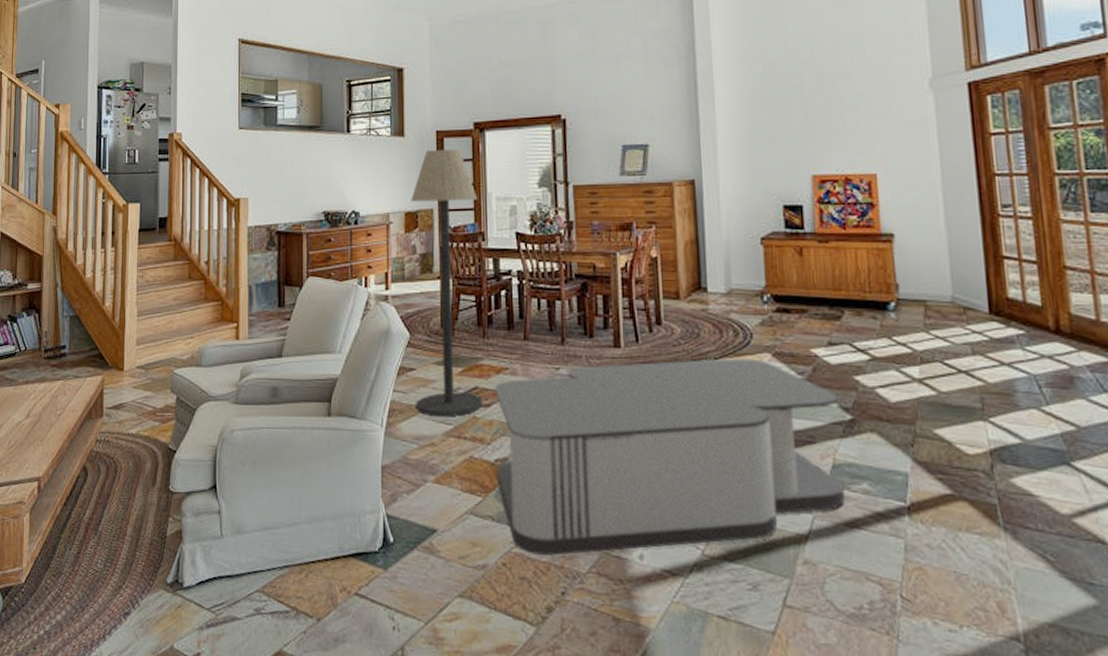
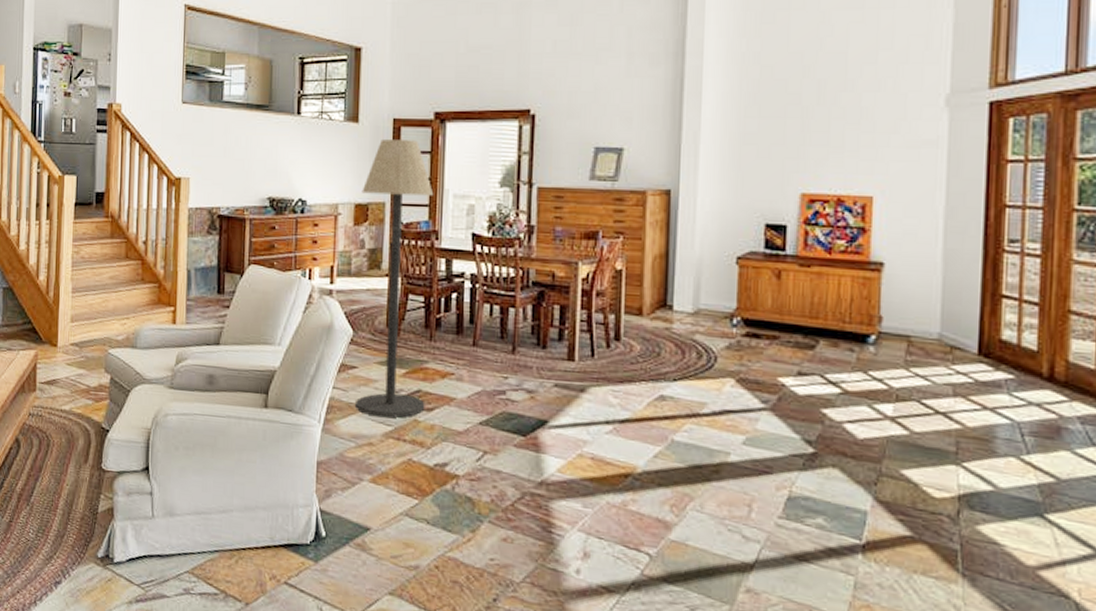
coffee table: present [494,358,845,556] -> none [434,377,800,565]

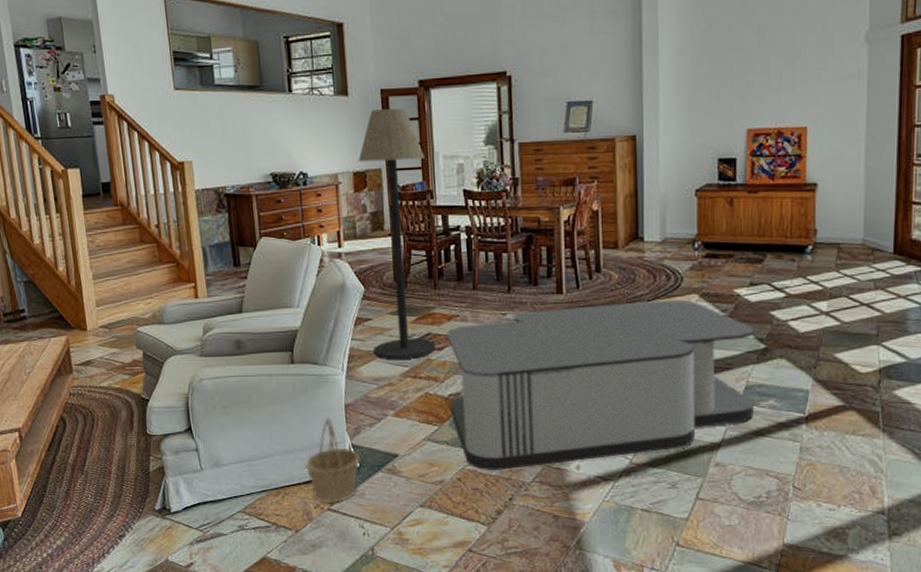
basket: none [265,474,327,578] -> present [305,418,361,504]
coffee table: none [434,377,800,565] -> present [446,299,754,470]

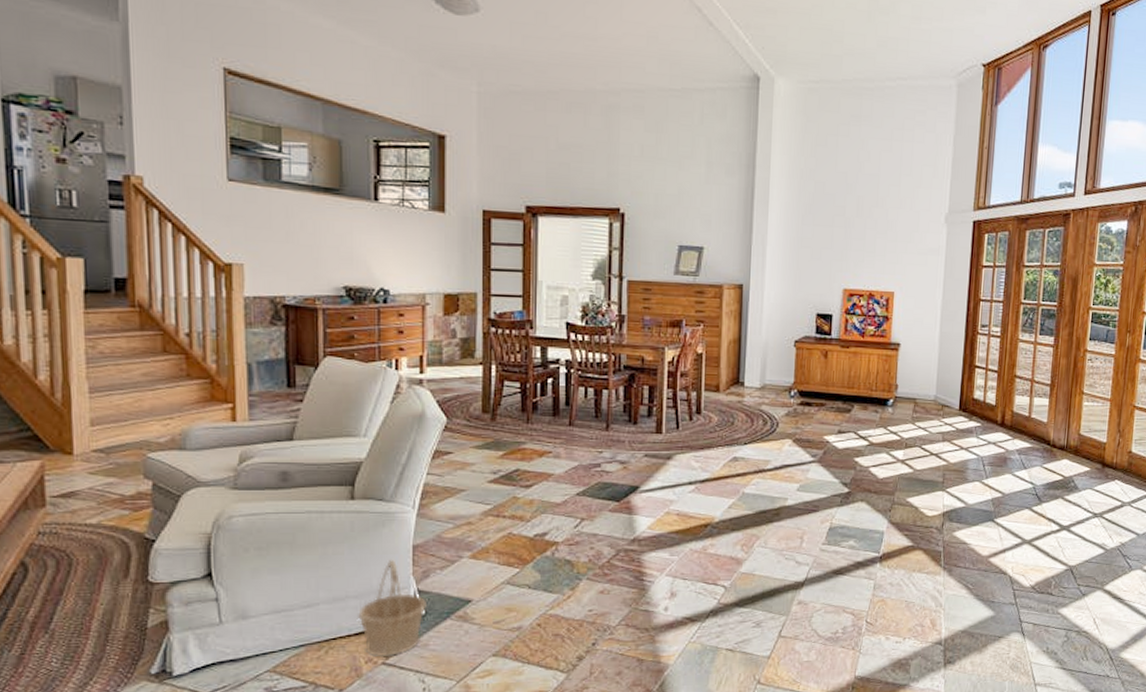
floor lamp: present [358,108,436,360] -> none [451,230,527,498]
coffee table: present [446,299,754,470] -> none [535,443,839,614]

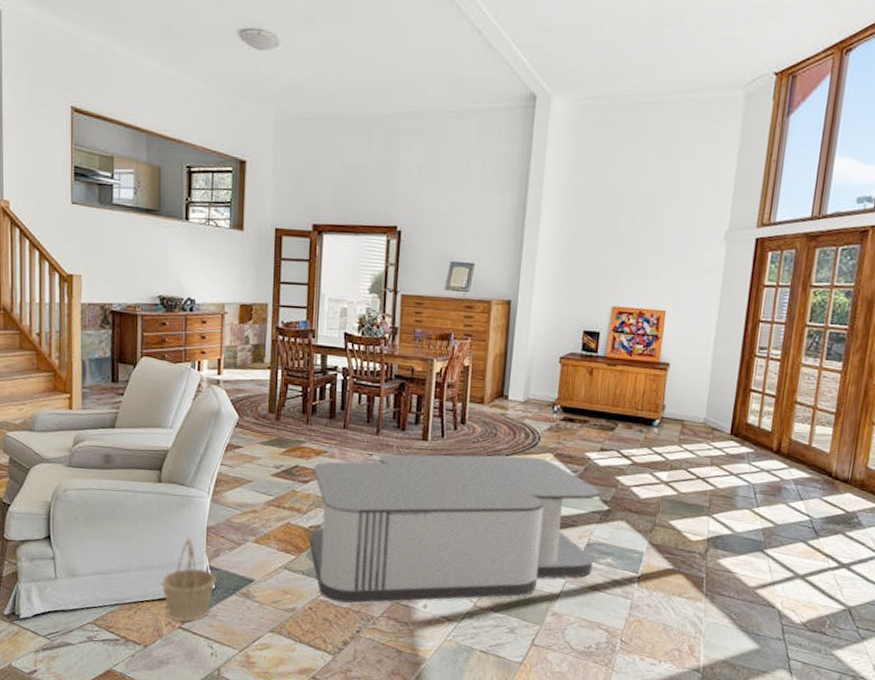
coffee table: none [535,443,839,614] -> present [309,454,600,603]

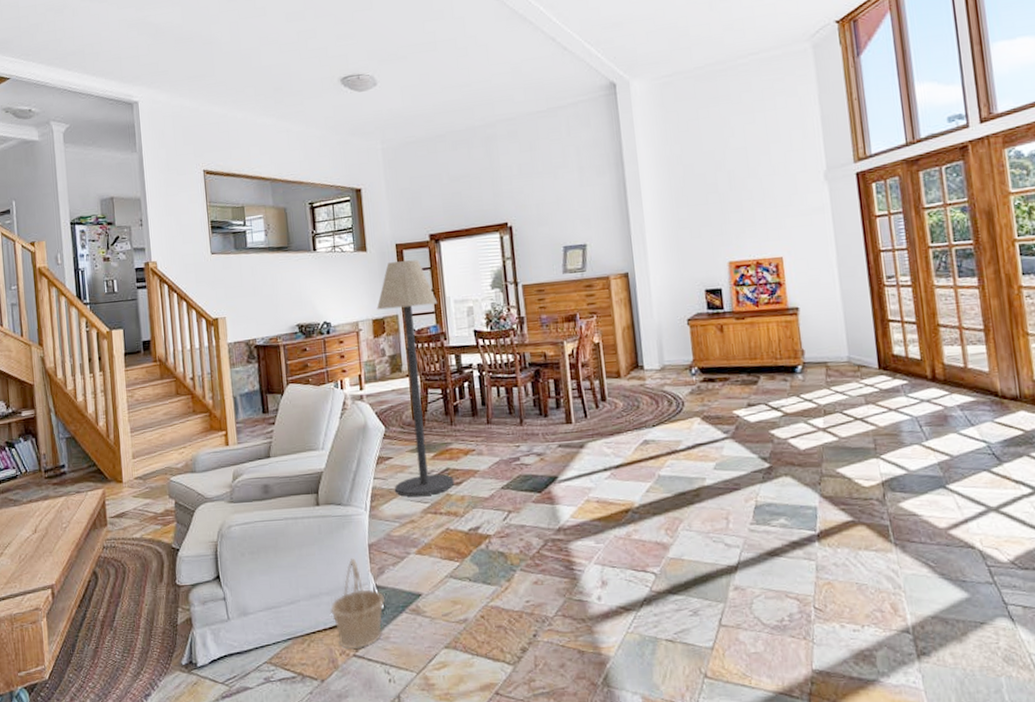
floor lamp: none [241,247,312,489] -> present [377,259,455,497]
coffee table: present [309,454,600,603] -> none [463,423,766,606]

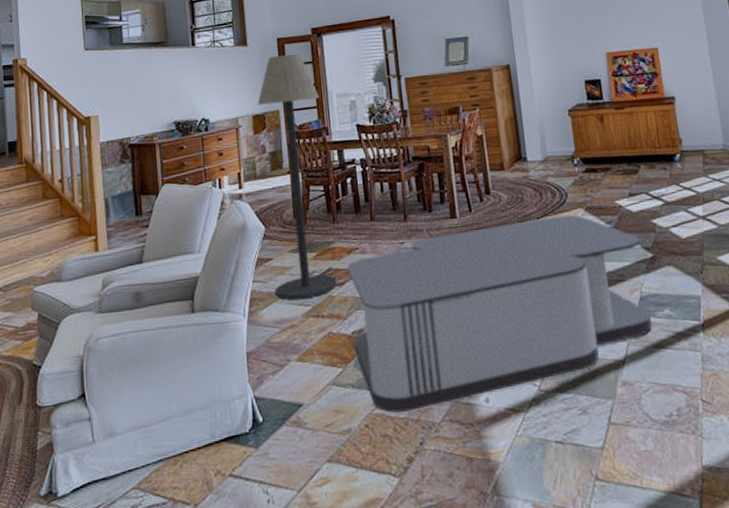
basket: present [330,558,385,650] -> none [205,369,264,469]
coffee table: none [463,423,766,606] -> present [346,214,652,413]

